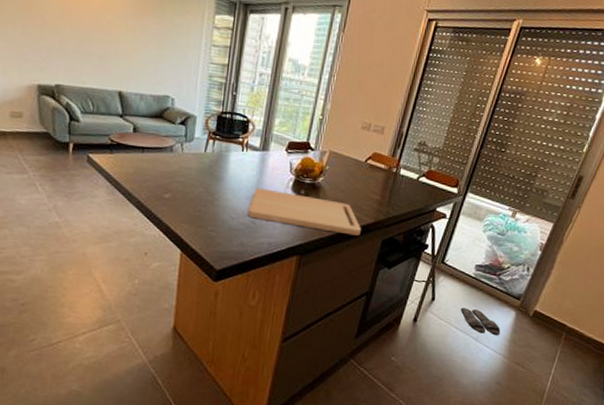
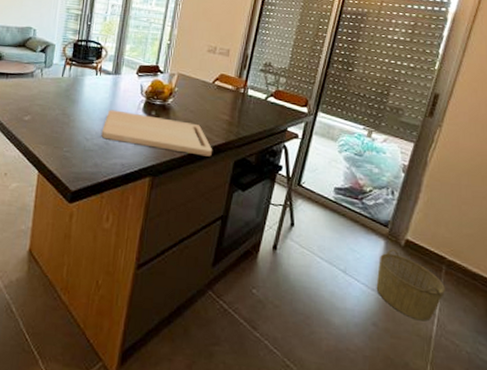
slippers: present [460,307,501,335] -> none [323,235,370,267]
basket: none [503,318,563,379] -> present [376,248,445,322]

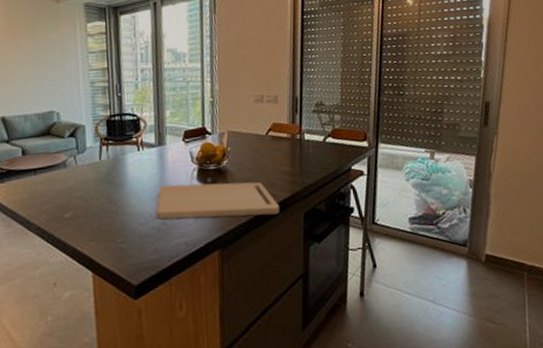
basket: present [376,248,445,322] -> none [464,266,531,333]

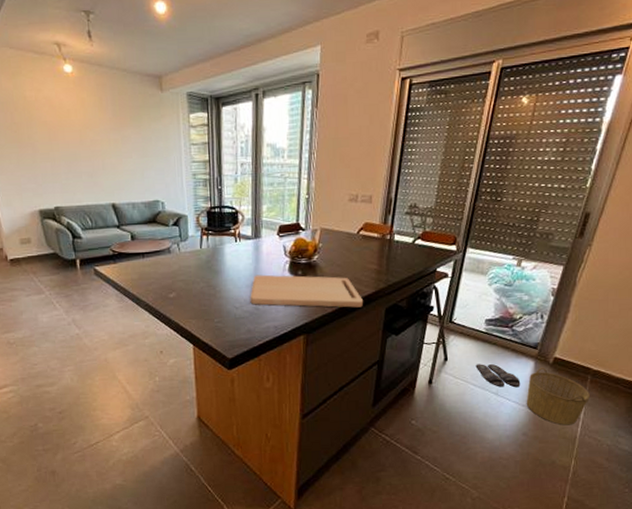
slippers: none [407,267,457,294] -> present [475,364,521,387]
basket: none [464,266,531,333] -> present [526,367,590,426]

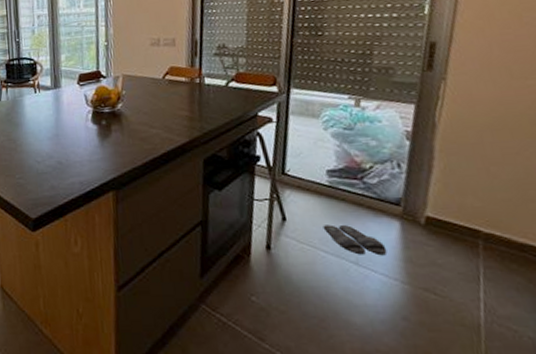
cutting board: present [250,274,364,308] -> none [52,125,178,160]
basket: present [526,367,590,426] -> none [396,229,488,308]

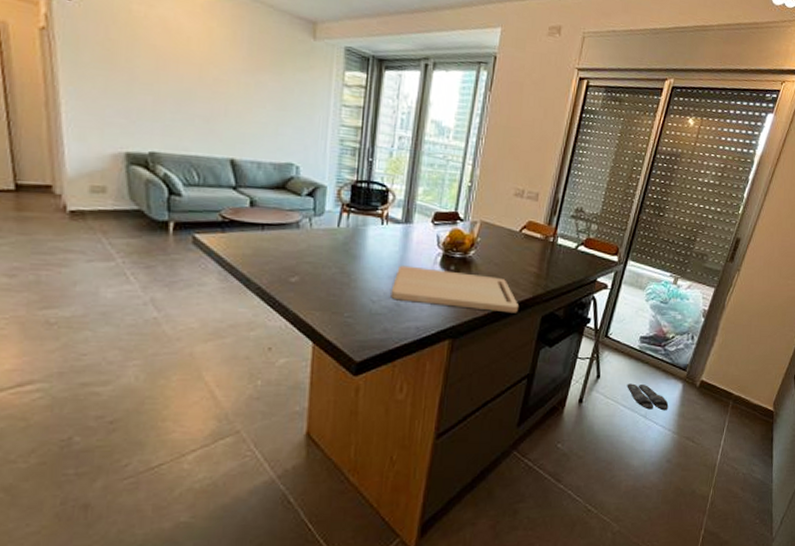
cutting board: none [52,125,178,160] -> present [391,265,520,313]

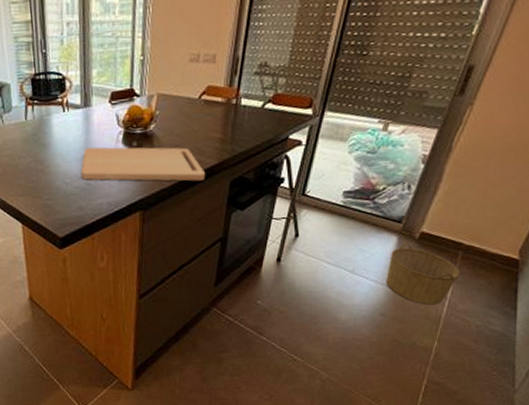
slippers: present [627,383,669,410] -> none [330,240,381,265]
basket: none [672,390,730,453] -> present [386,242,460,305]

